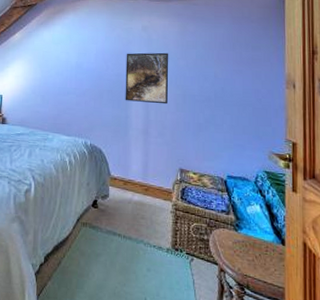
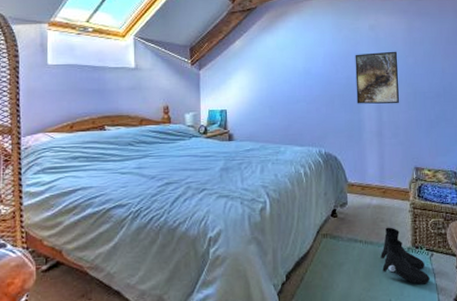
boots: none [138,225,188,288] -> present [381,227,430,284]

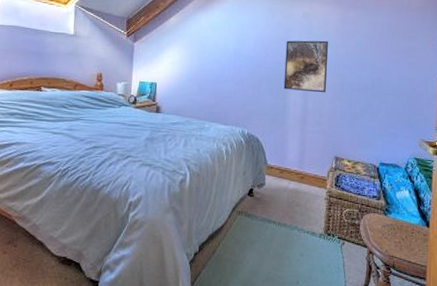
boots: present [381,227,430,284] -> none [292,212,339,270]

